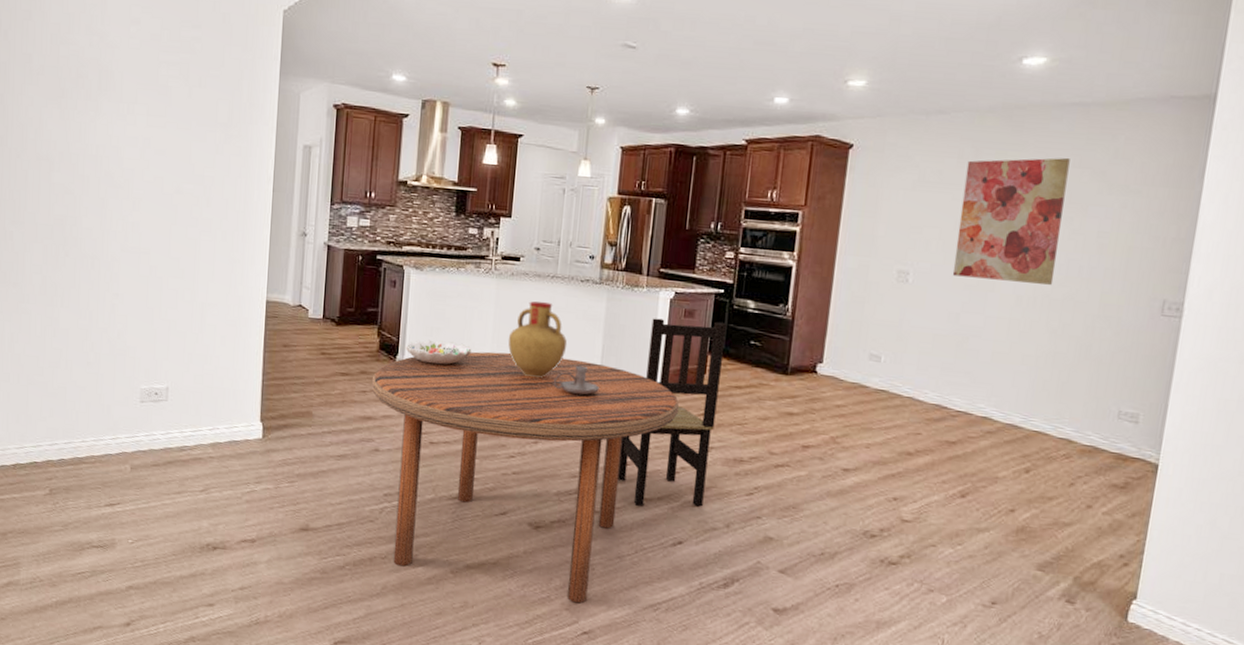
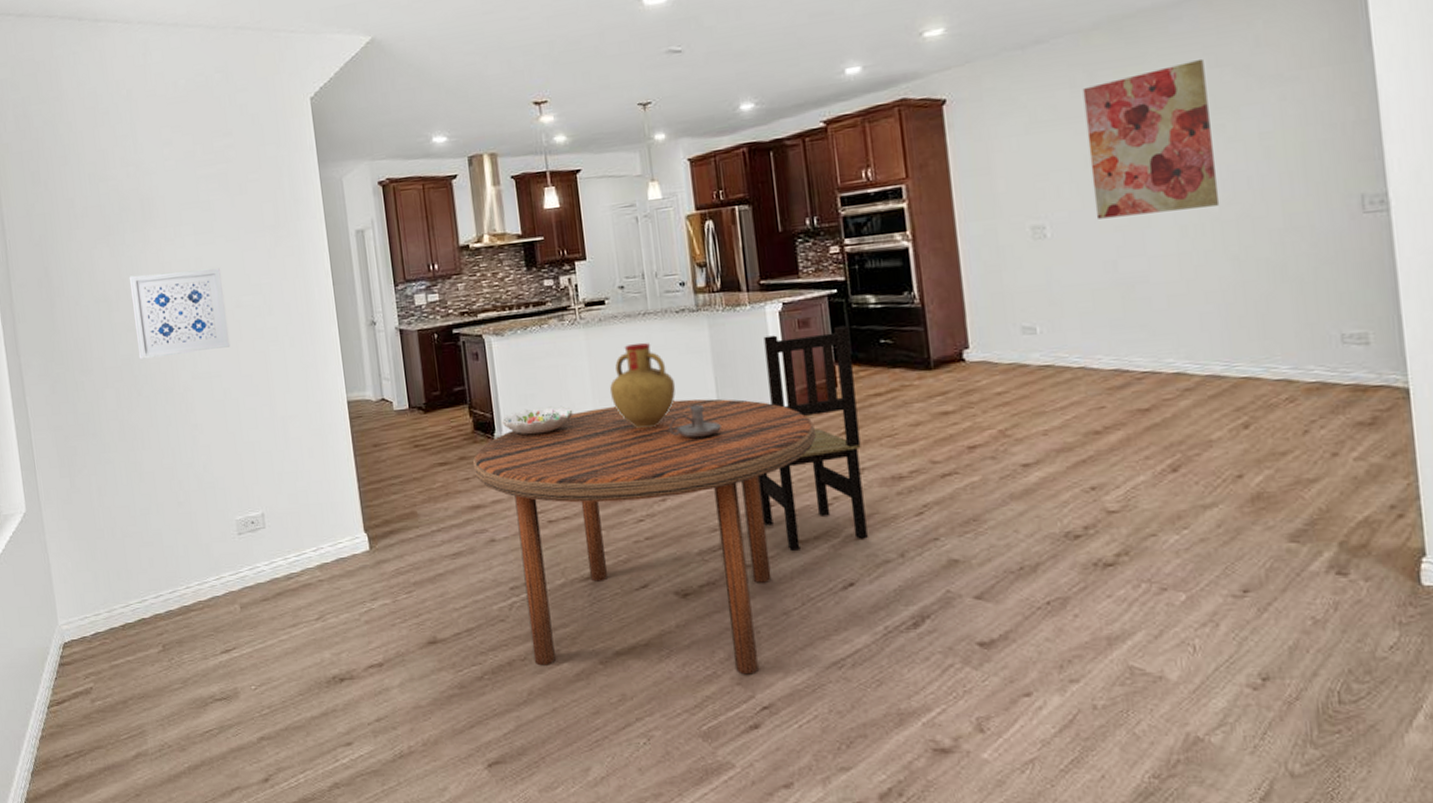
wall art: none [72,141,167,228] -> present [129,267,230,360]

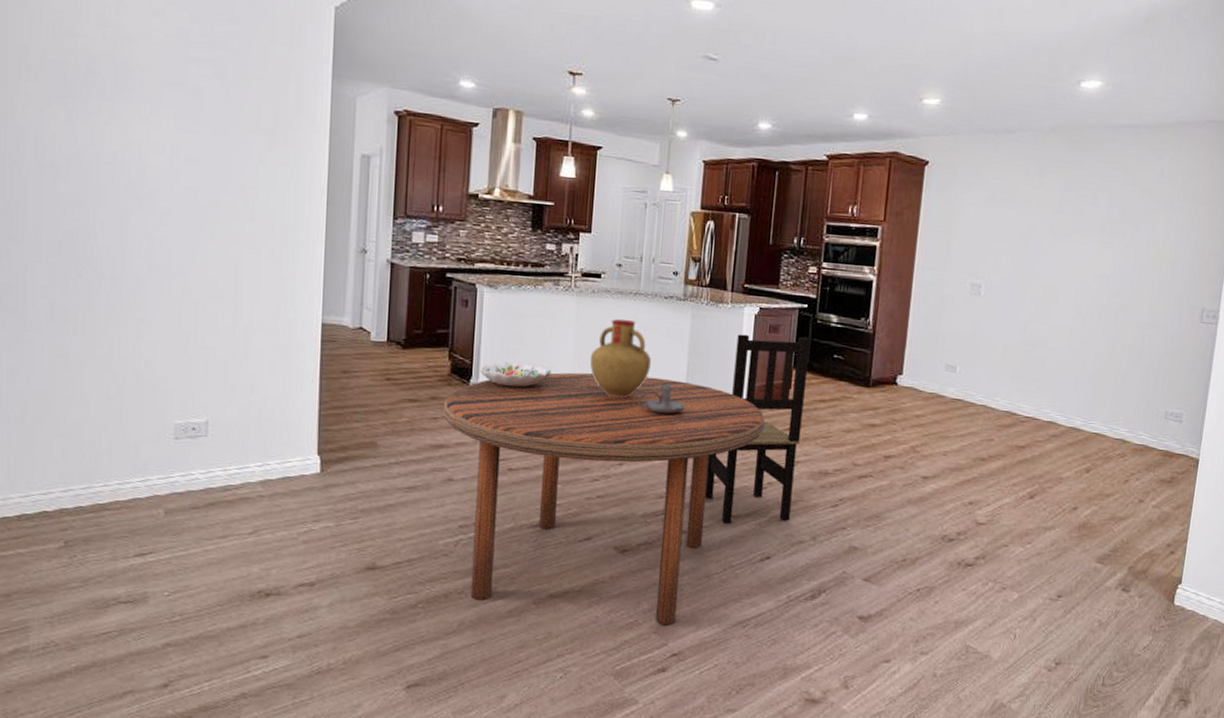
wall art: present [129,267,230,360] -> none [85,146,201,245]
wall art: present [1082,58,1220,219] -> none [1020,176,1123,296]

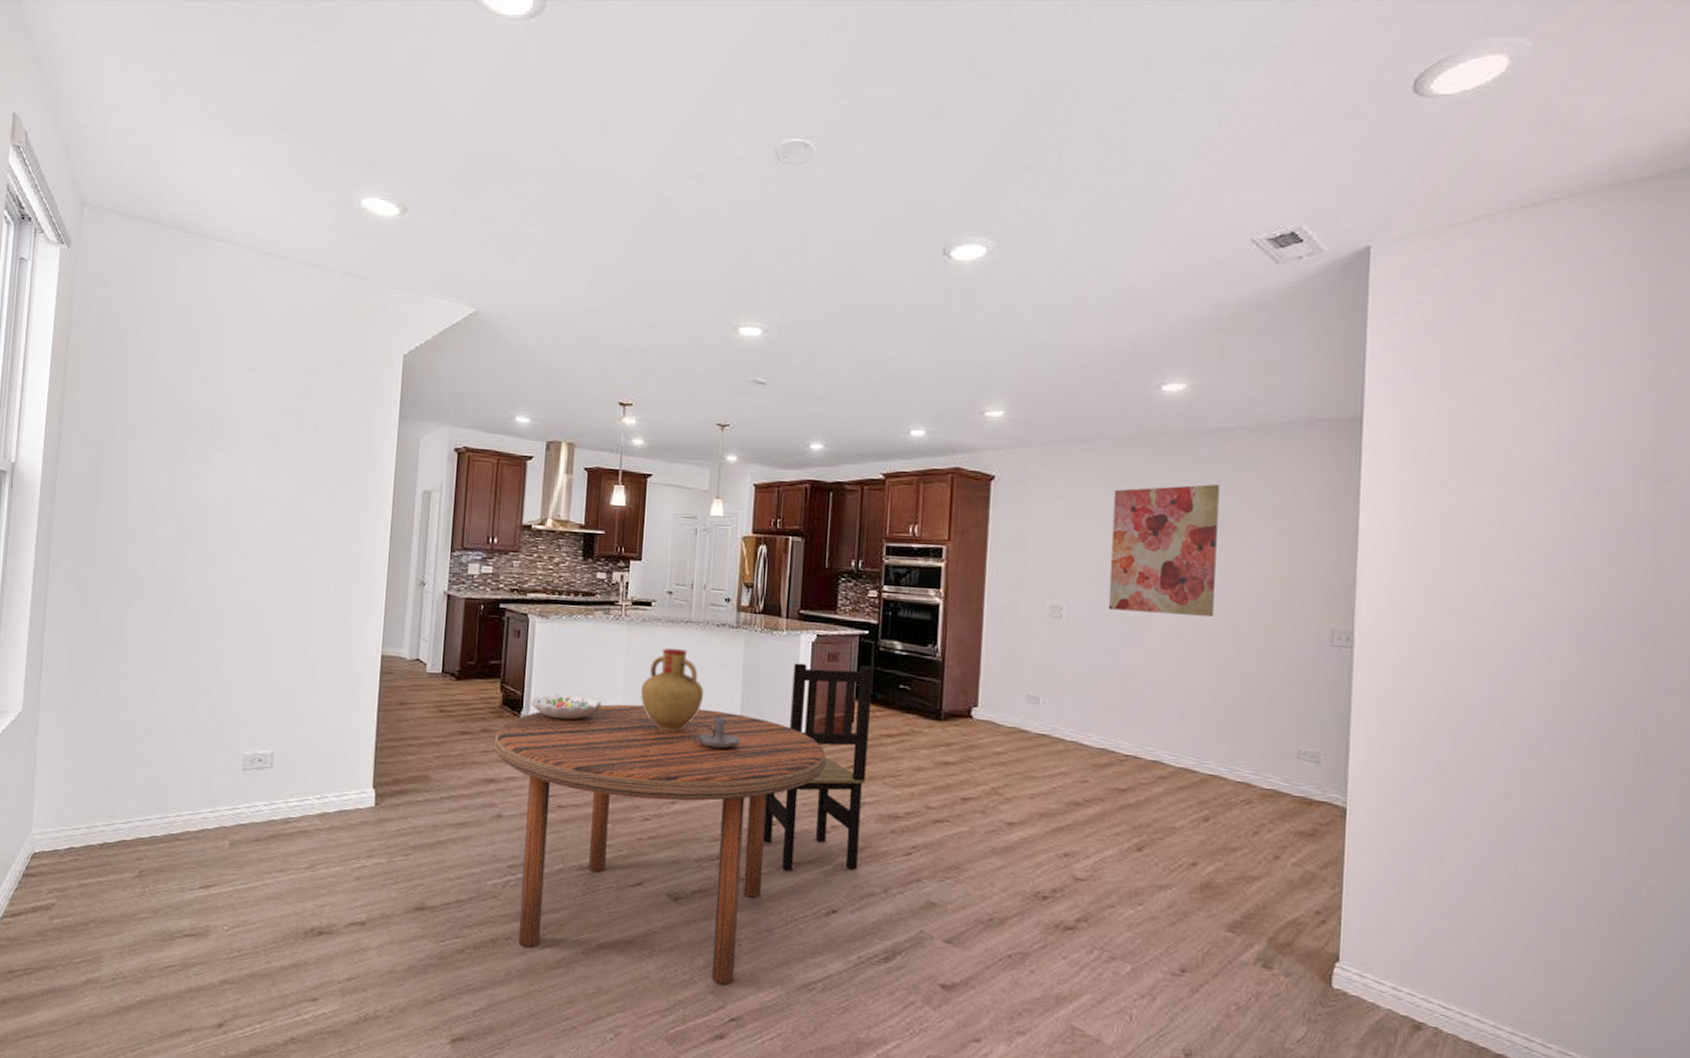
wall art: none [1020,176,1123,296] -> present [1108,483,1220,617]

